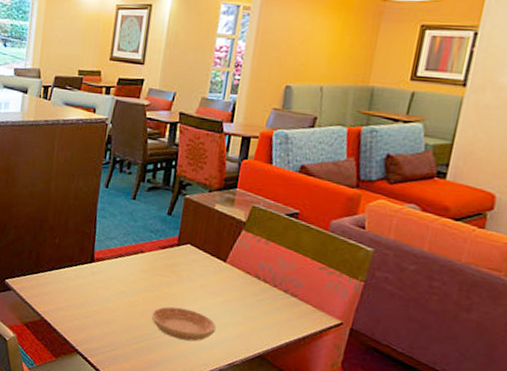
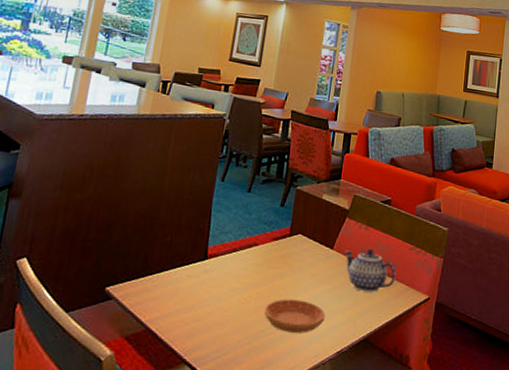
teapot: none [239,264,302,311] -> present [344,248,397,293]

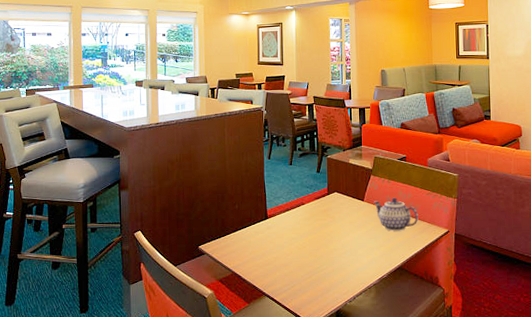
saucer: present [264,299,326,333] -> none [317,242,365,267]

